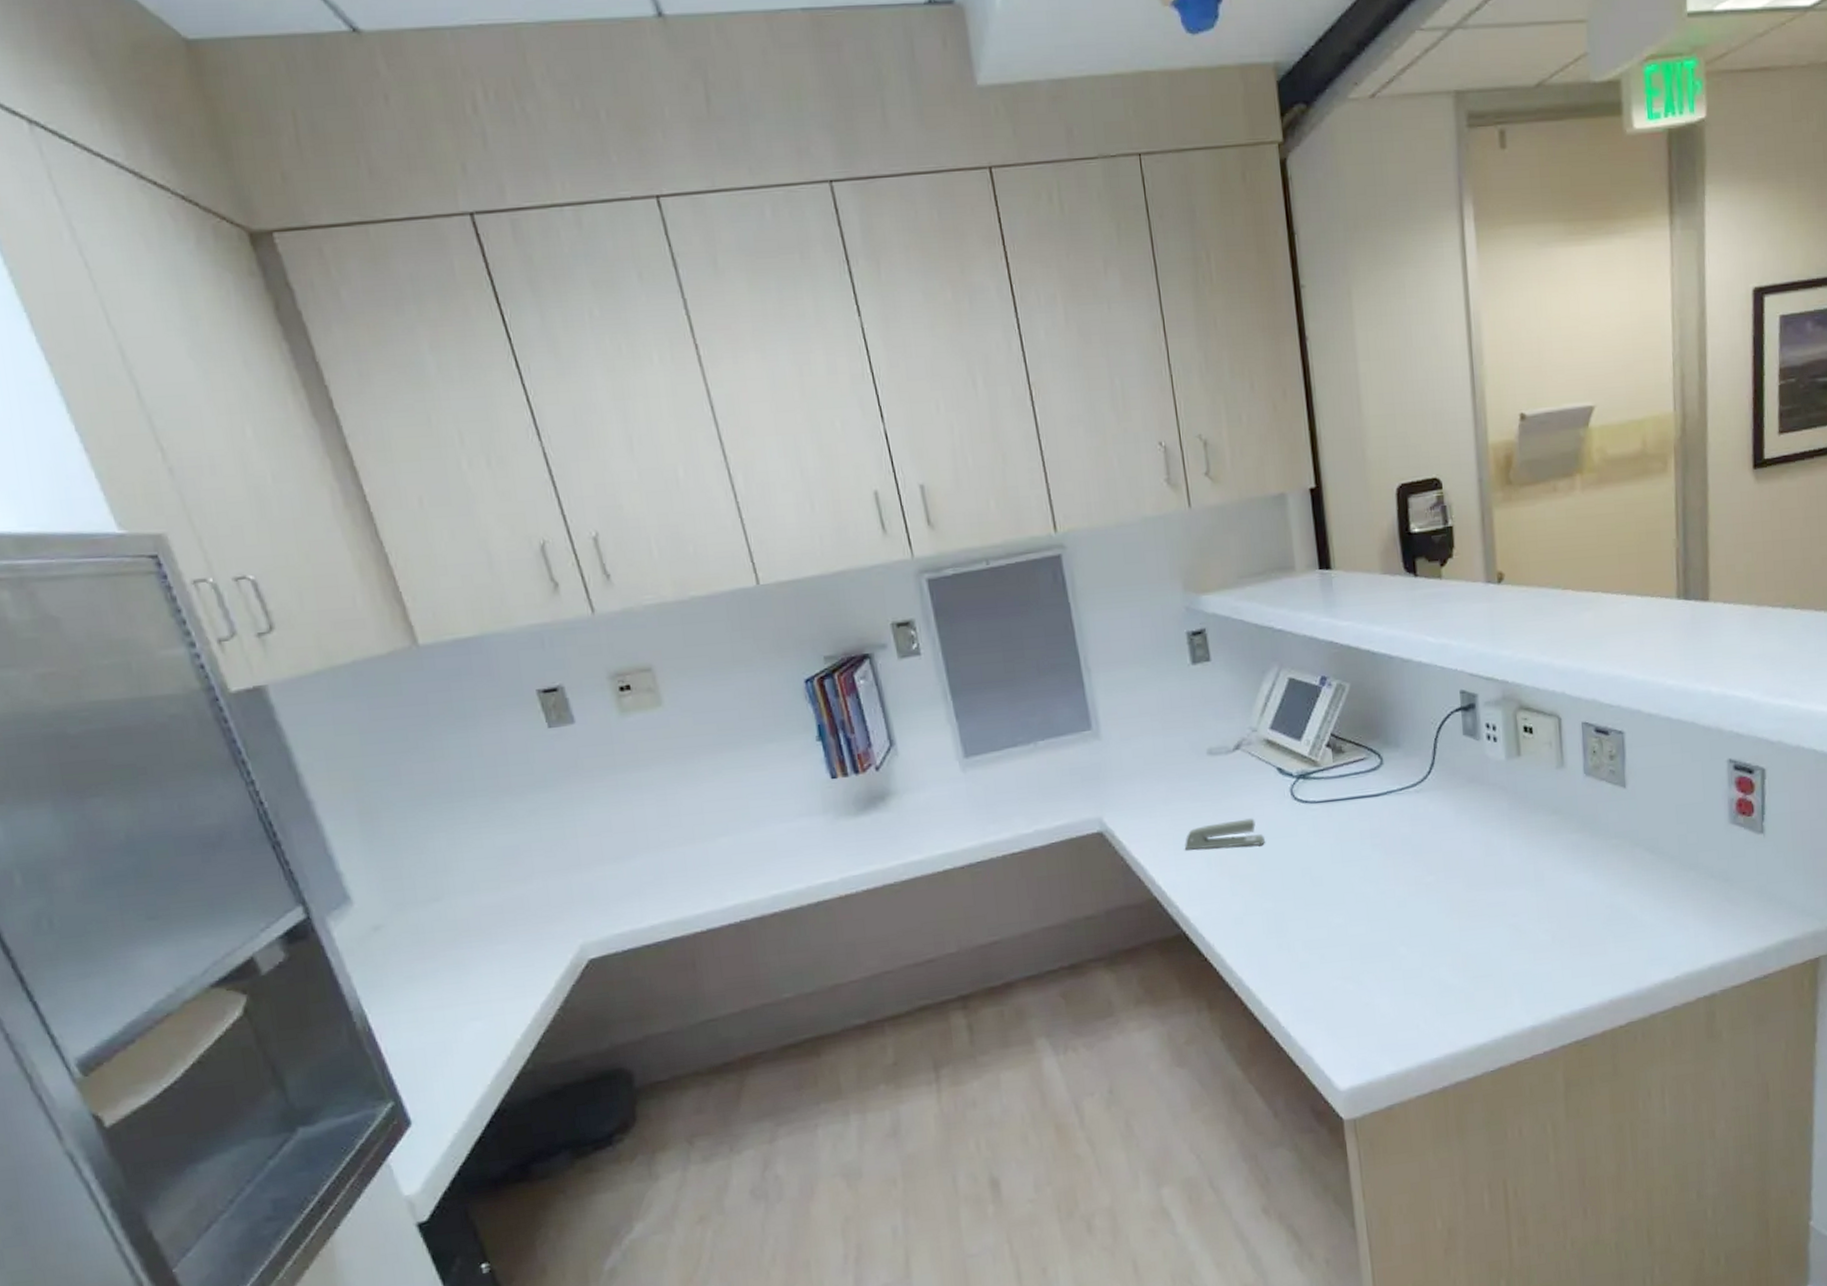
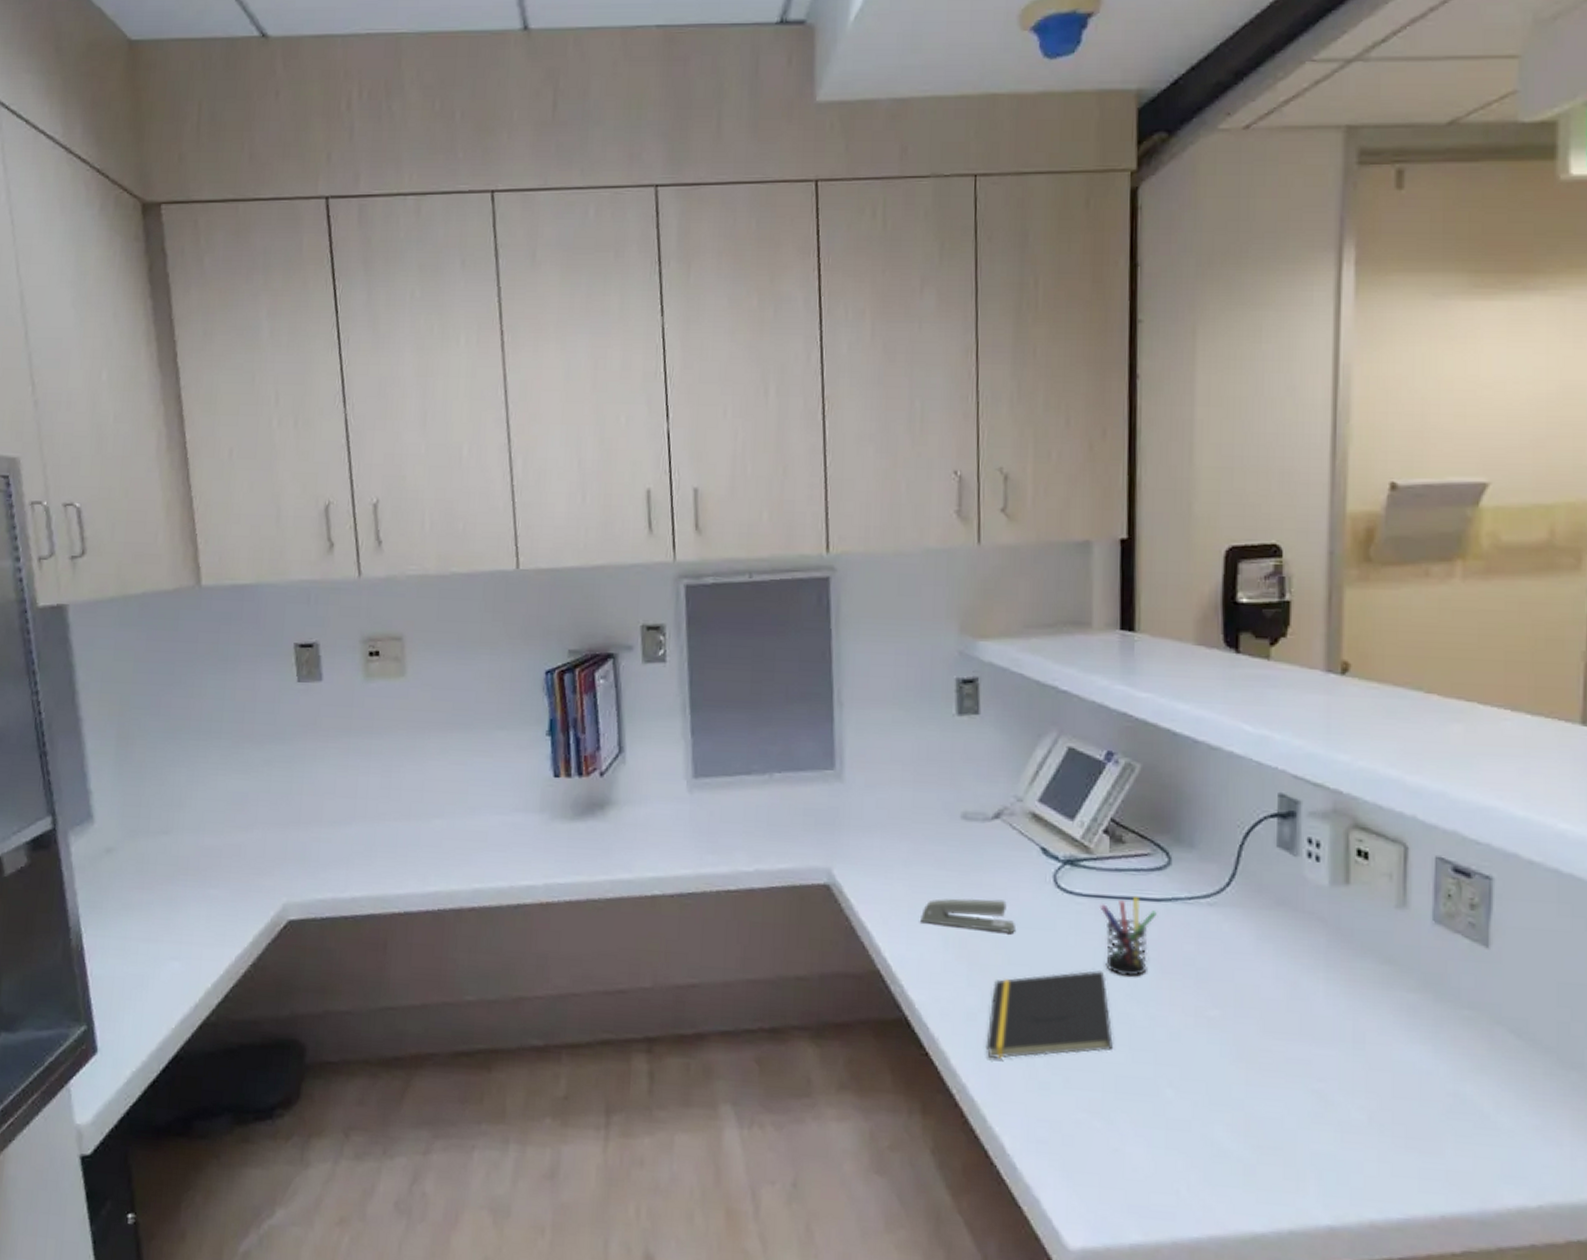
notepad: none [1253,861,1355,952] -> present [985,969,1113,1059]
pen holder: none [1330,795,1377,863] -> present [1099,895,1157,976]

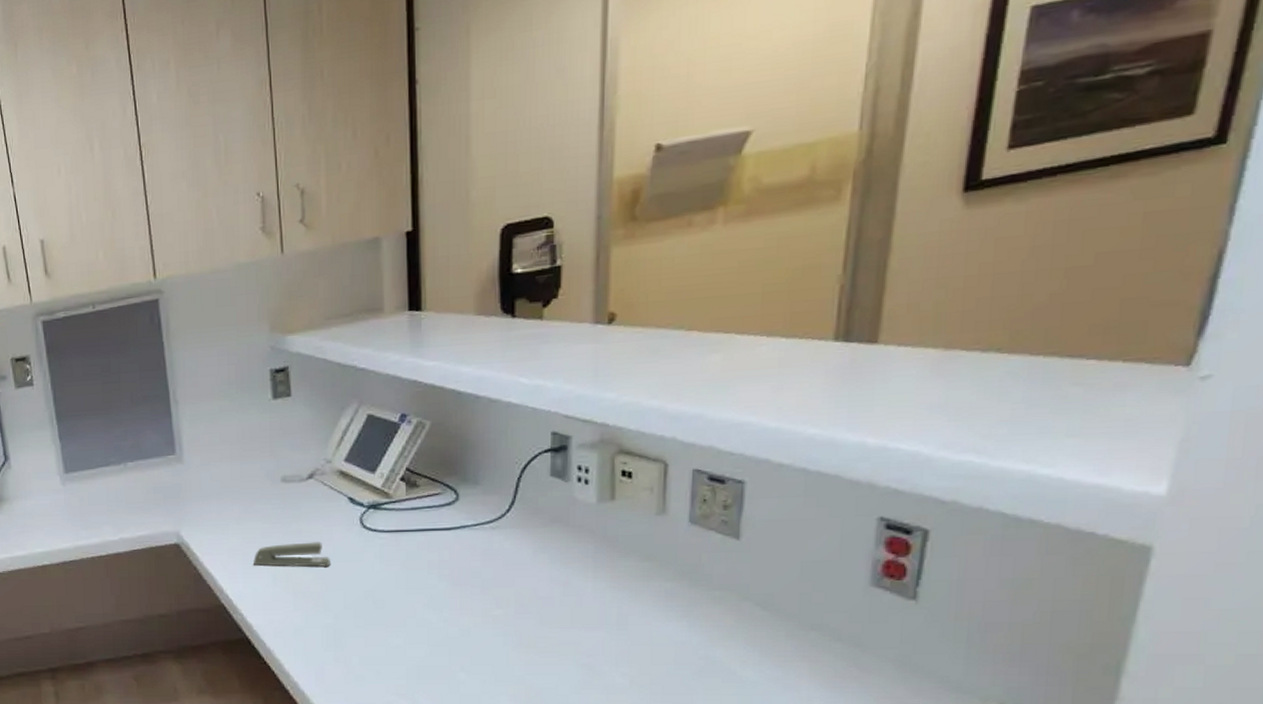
notepad: present [985,969,1113,1059] -> none [311,587,414,661]
pen holder: present [1099,895,1157,976] -> none [399,527,448,591]

